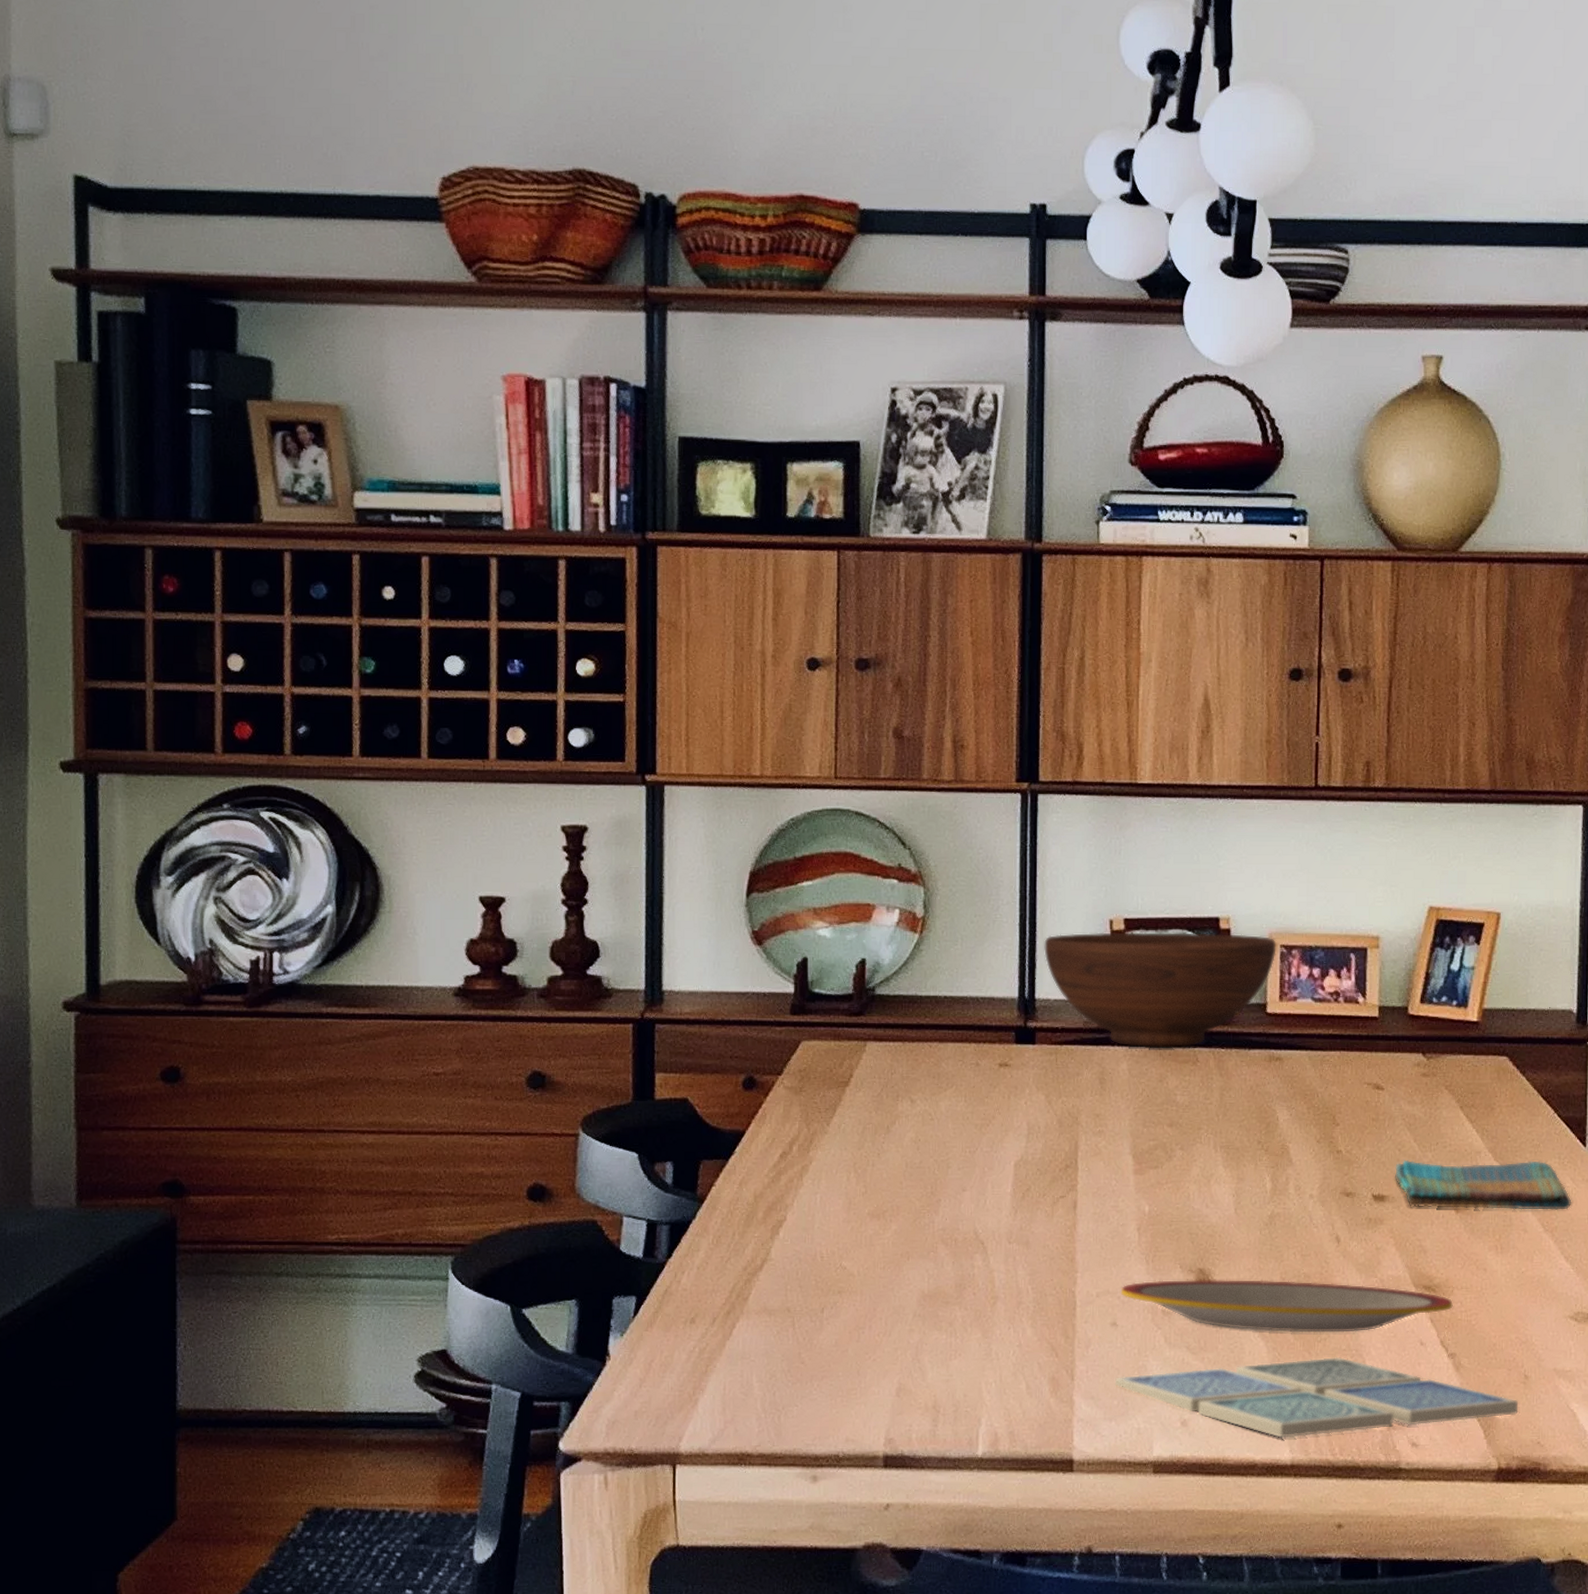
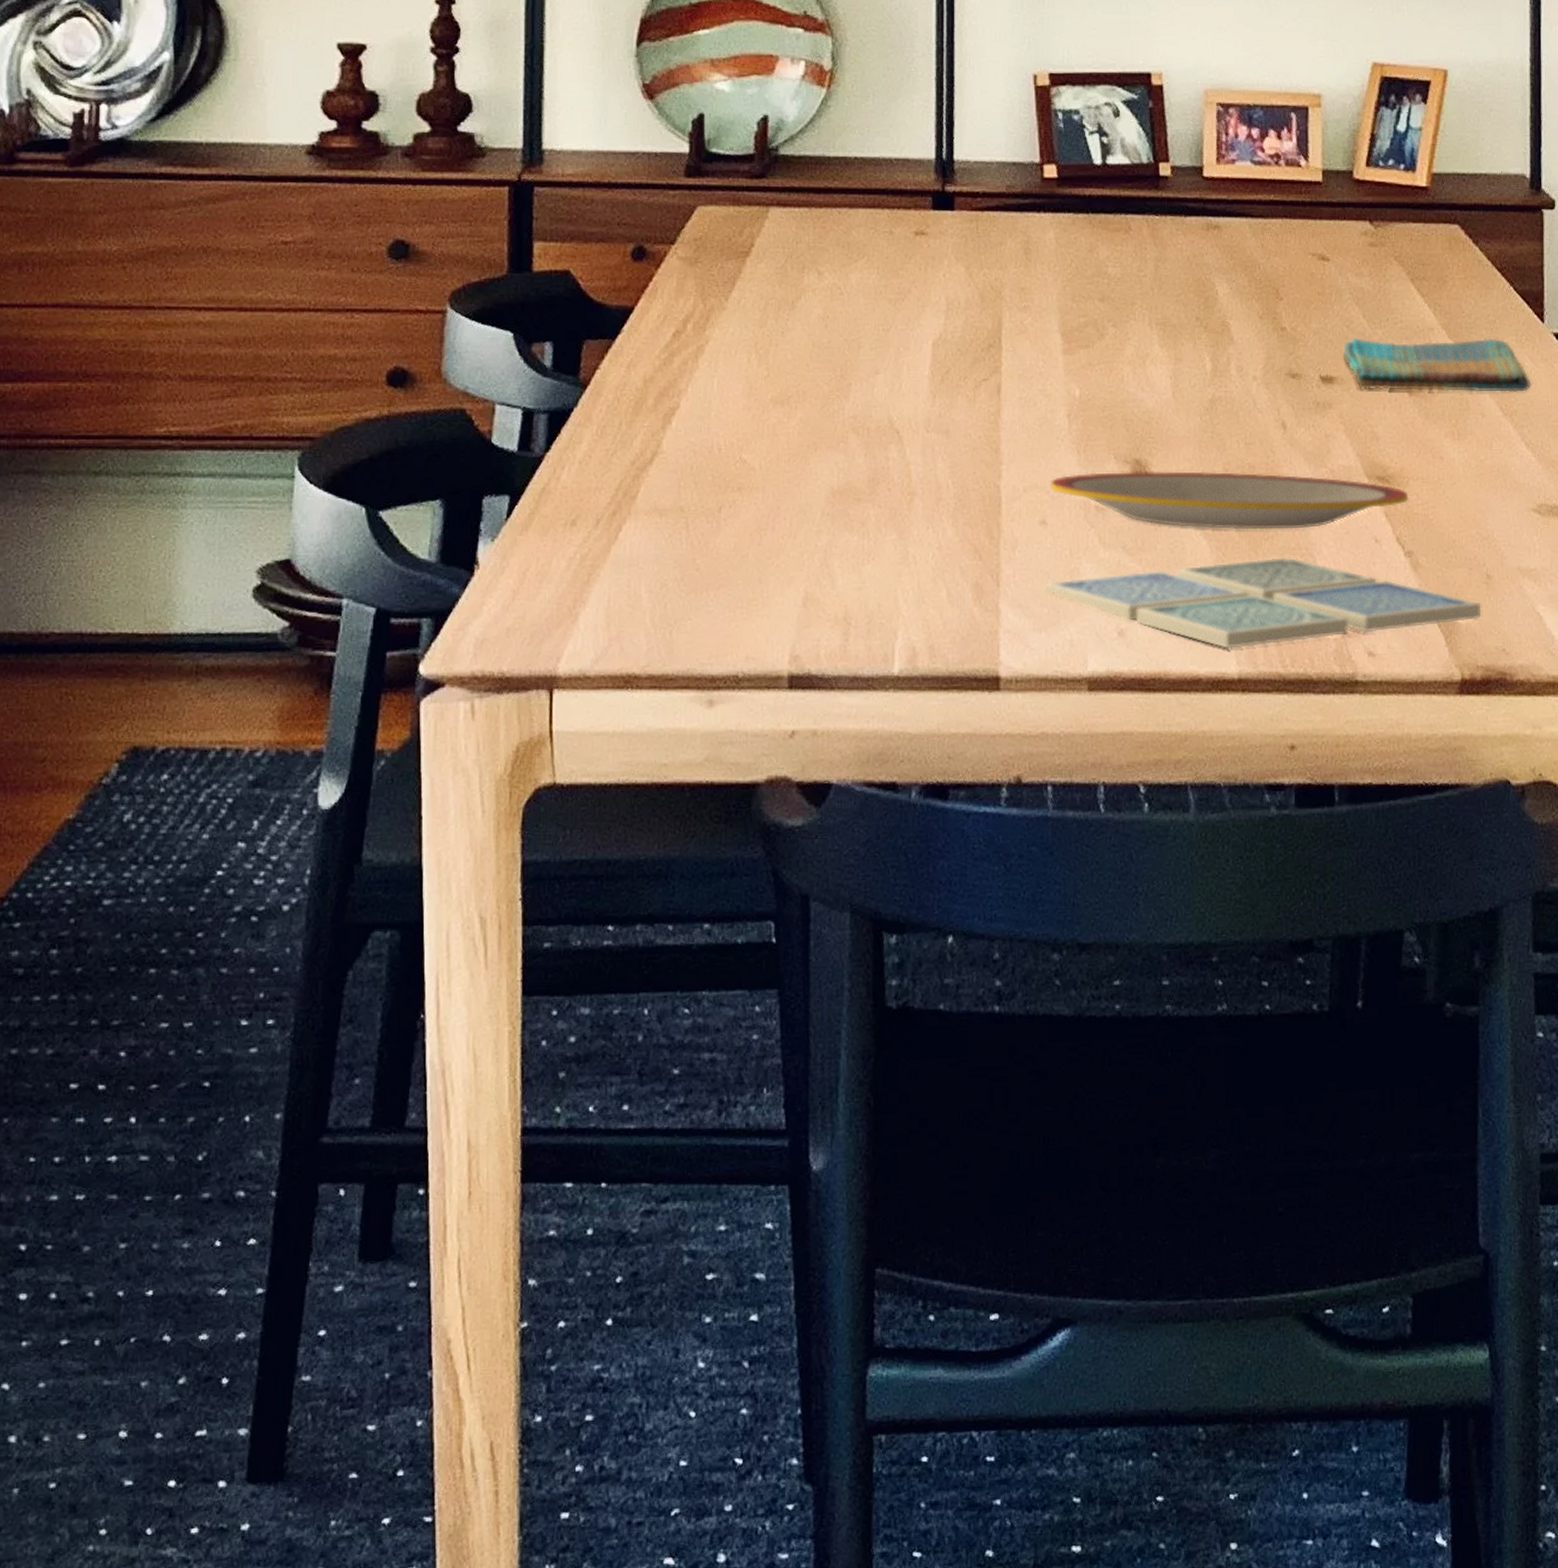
fruit bowl: present [1044,932,1276,1048] -> none [963,88,1212,215]

